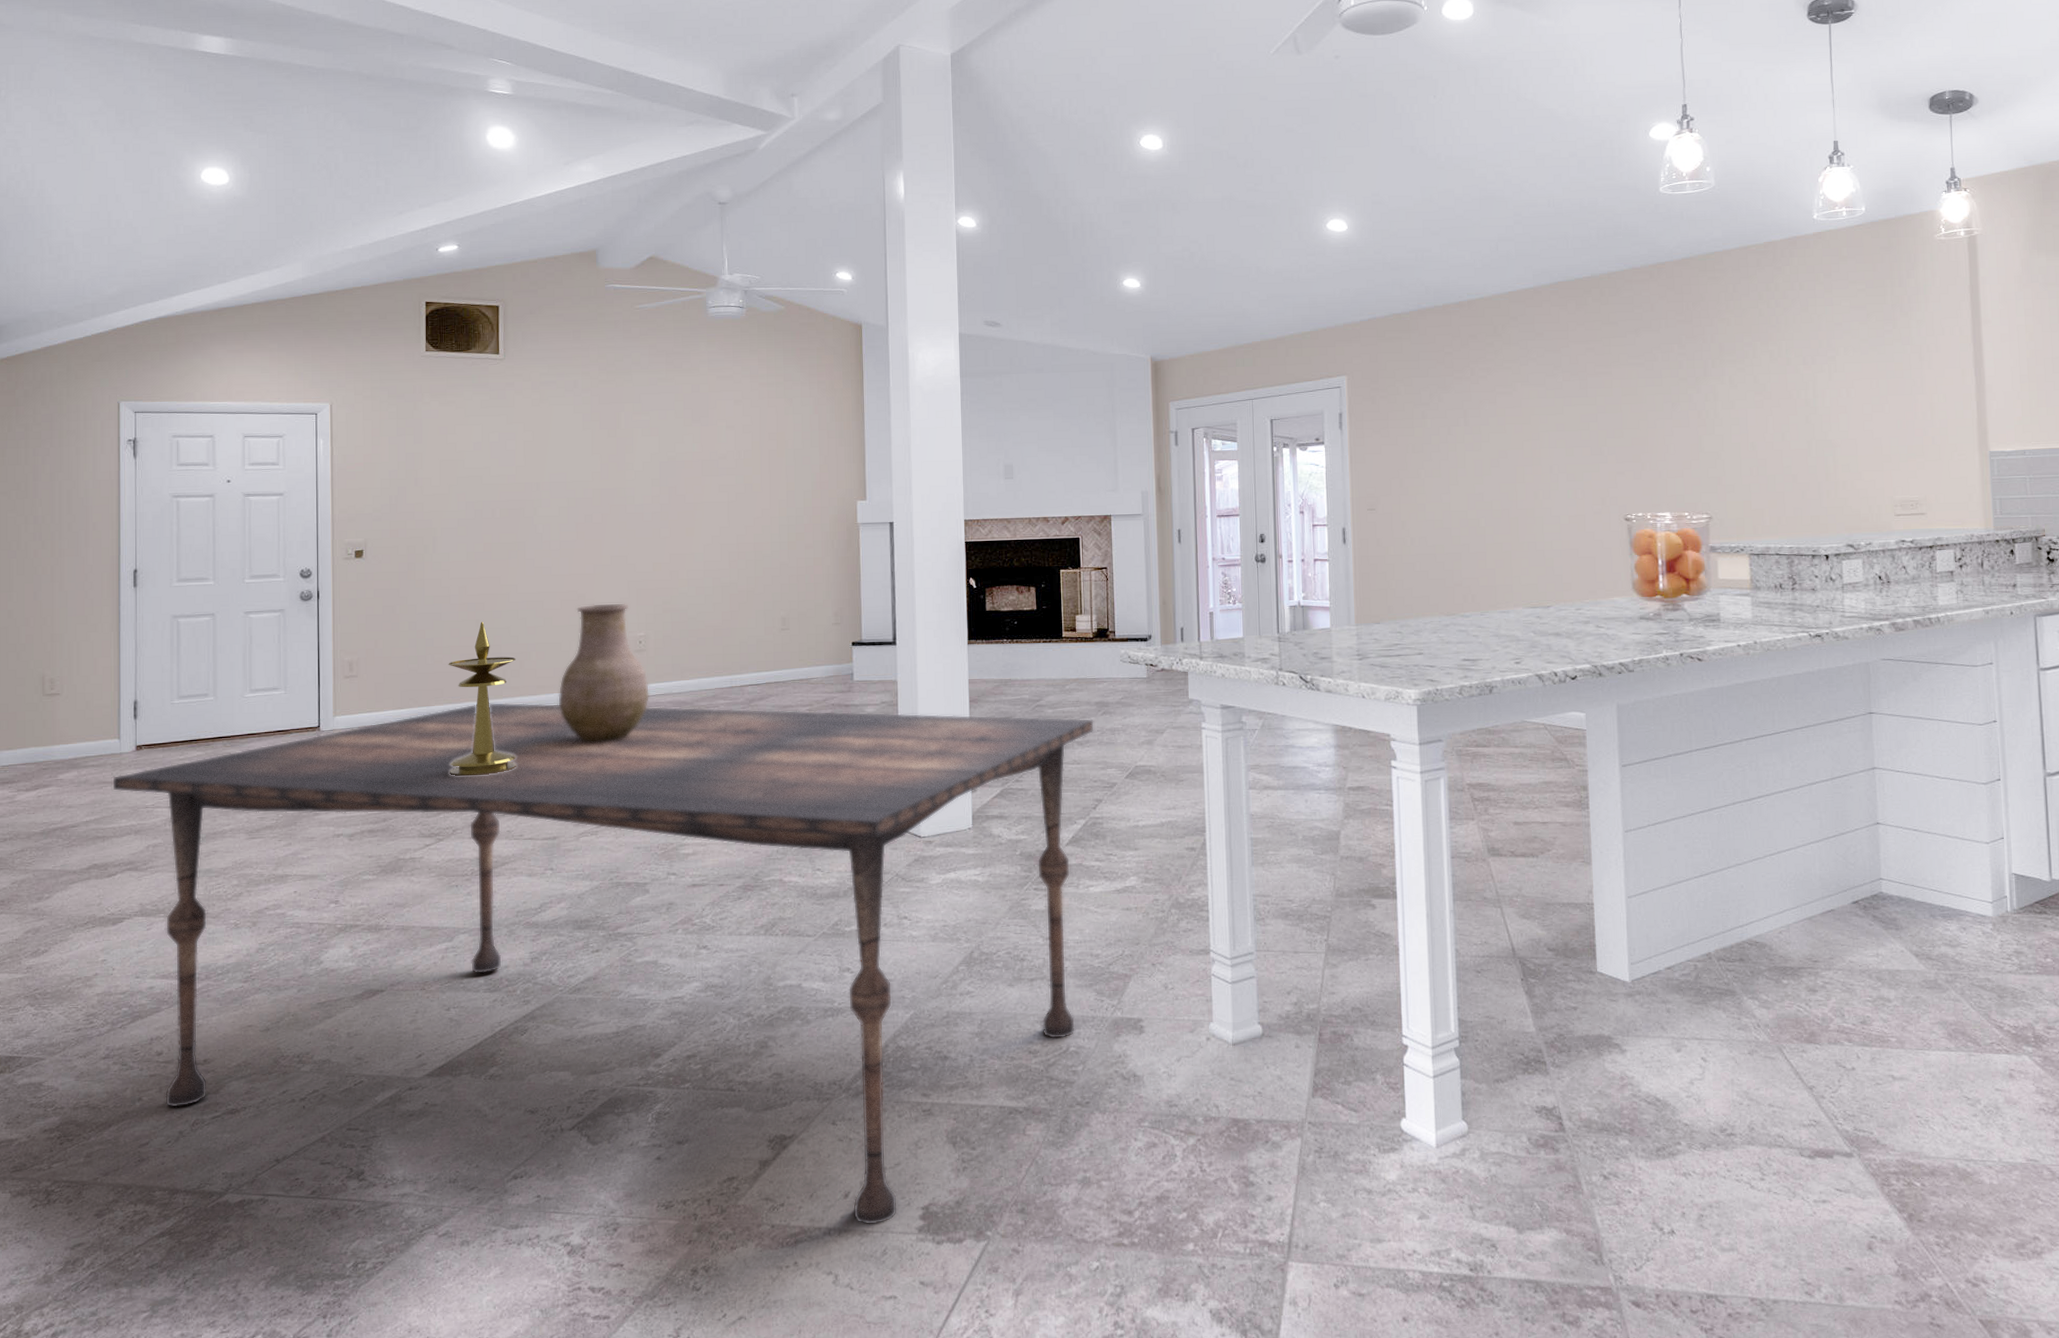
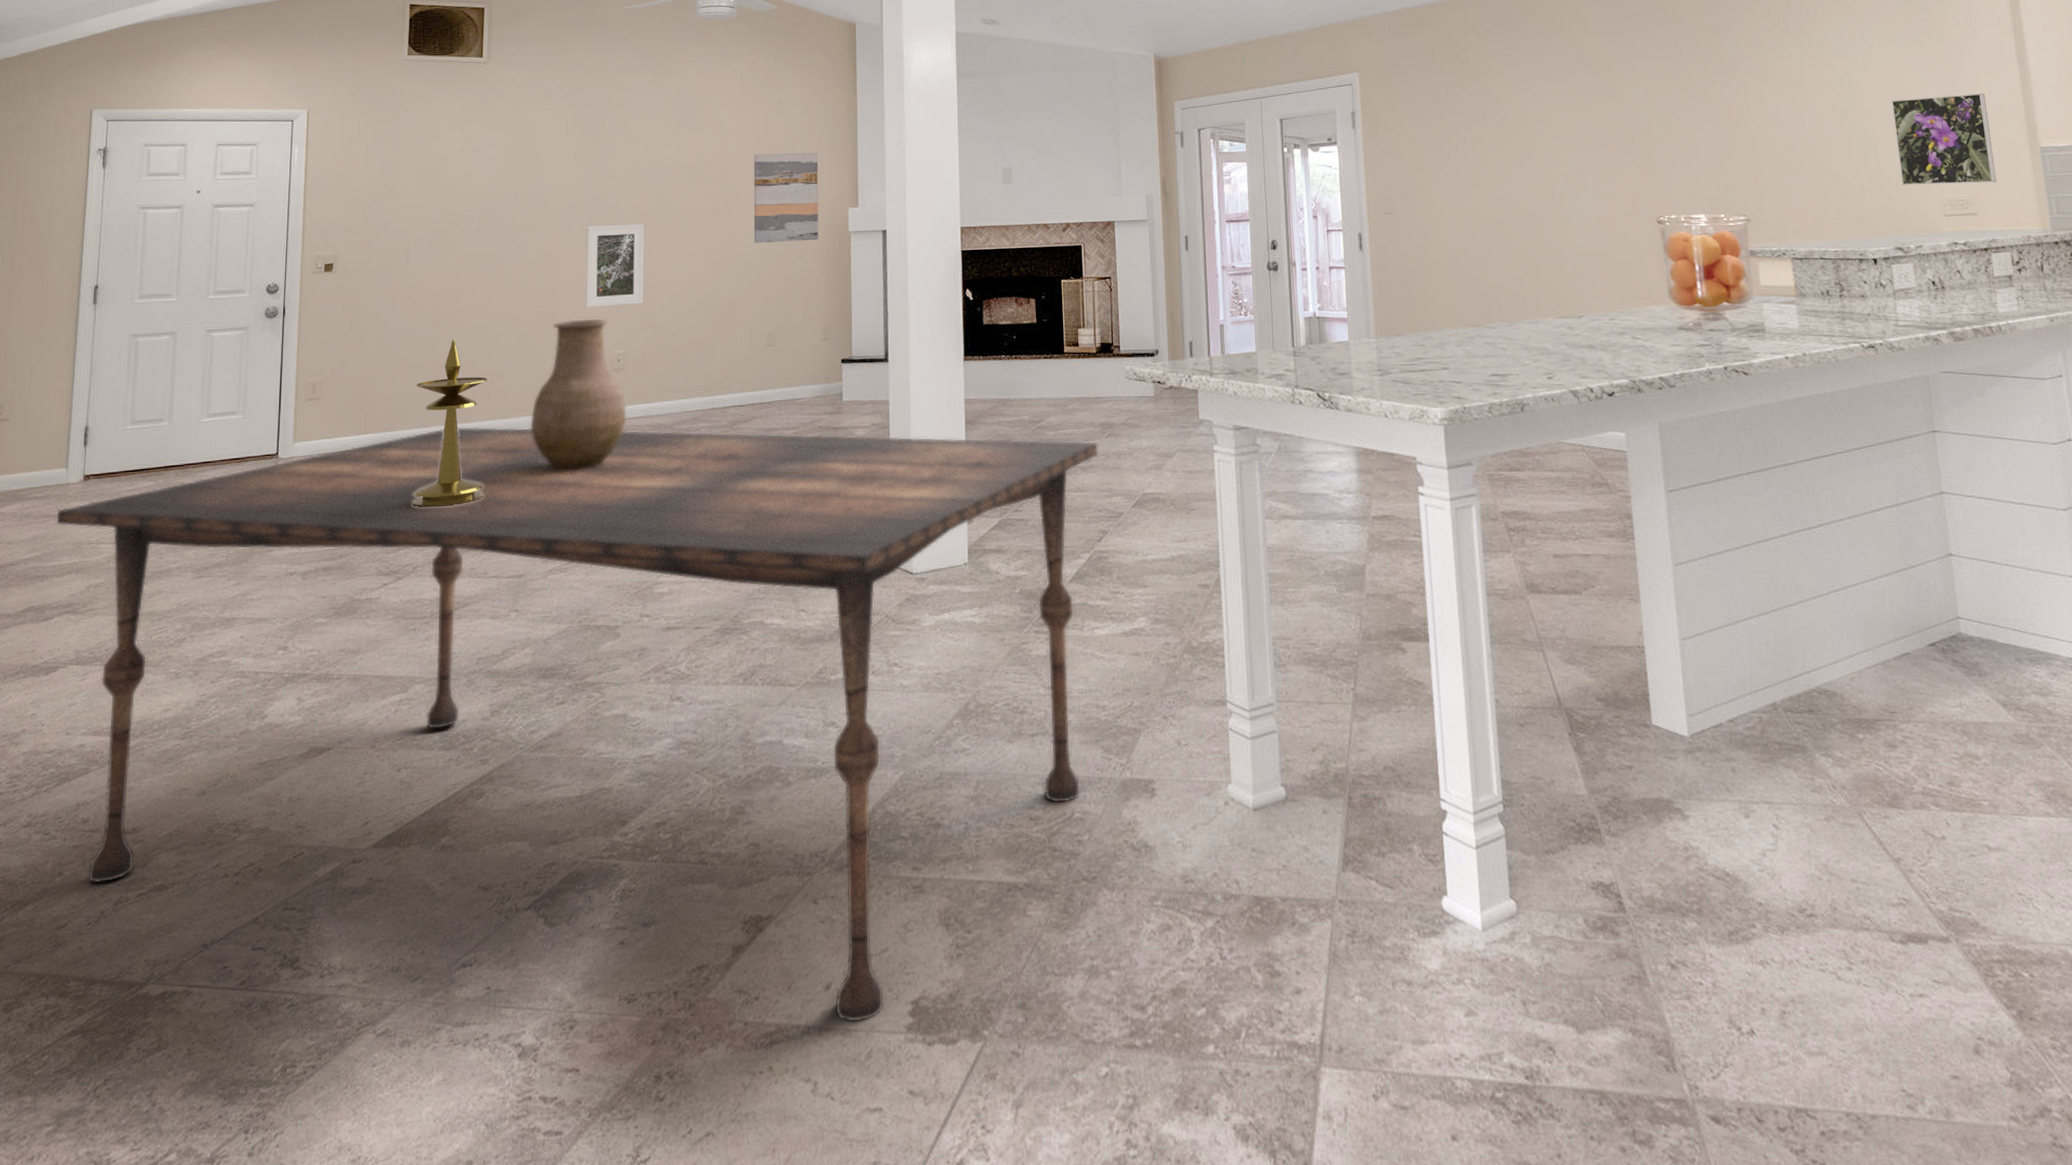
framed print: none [606,514,663,593] -> present [585,223,644,307]
wall art: none [765,448,828,534] -> present [754,153,819,243]
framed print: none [1852,400,1947,487] -> present [1891,93,1997,185]

